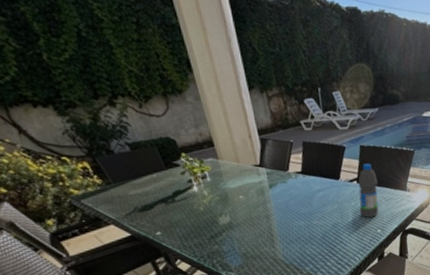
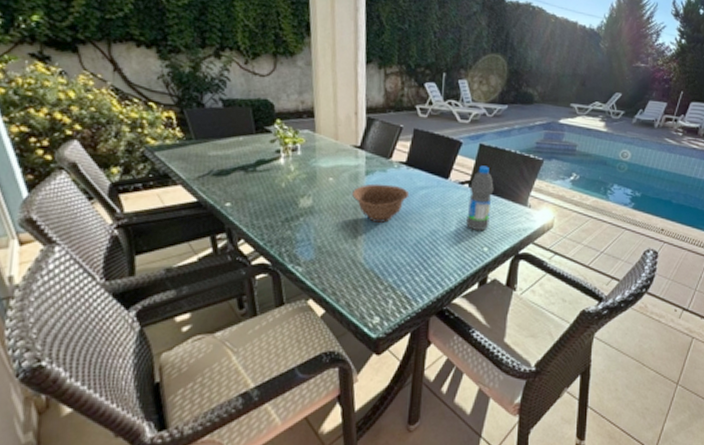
bowl: none [262,192,310,226] -> present [352,183,410,223]

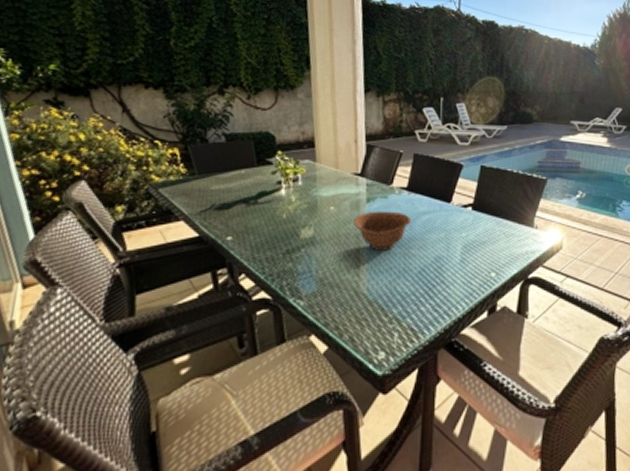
water bottle: present [465,165,494,232] -> none [470,187,498,256]

